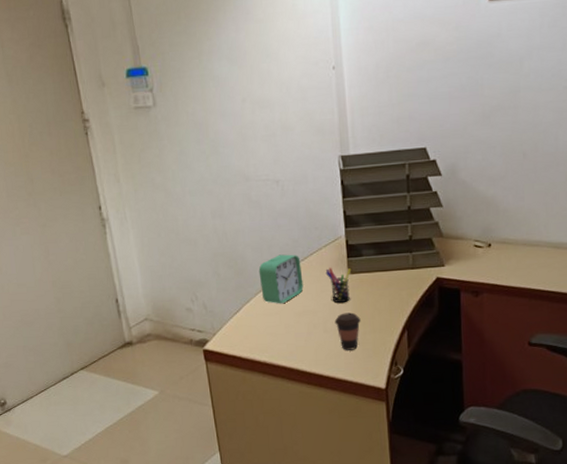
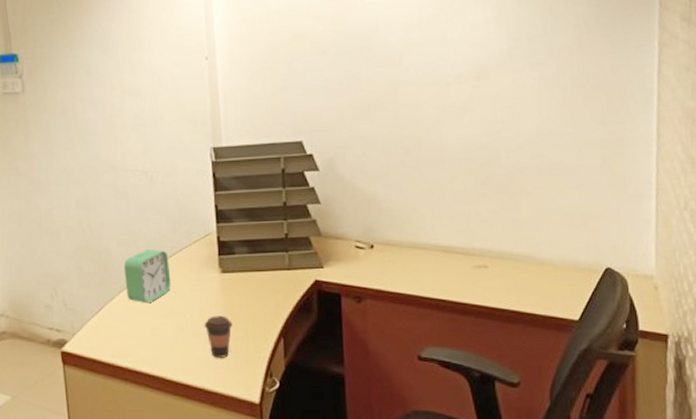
pen holder: present [325,267,352,304] -> none [195,265,223,305]

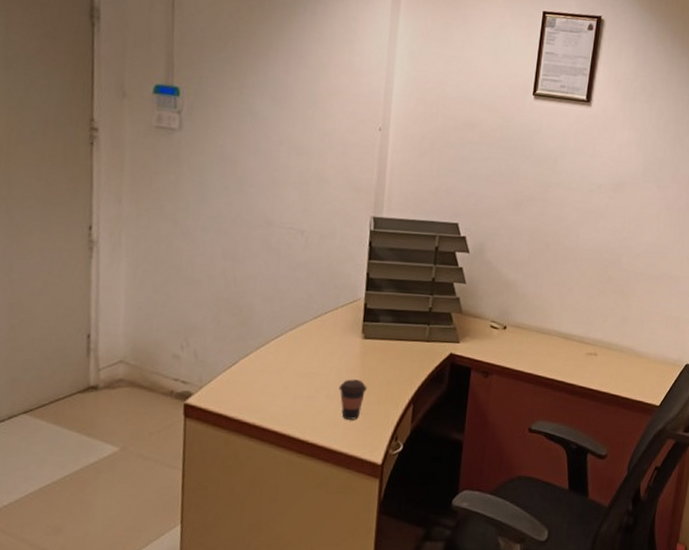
alarm clock: present [123,249,171,304] -> none [264,309,313,362]

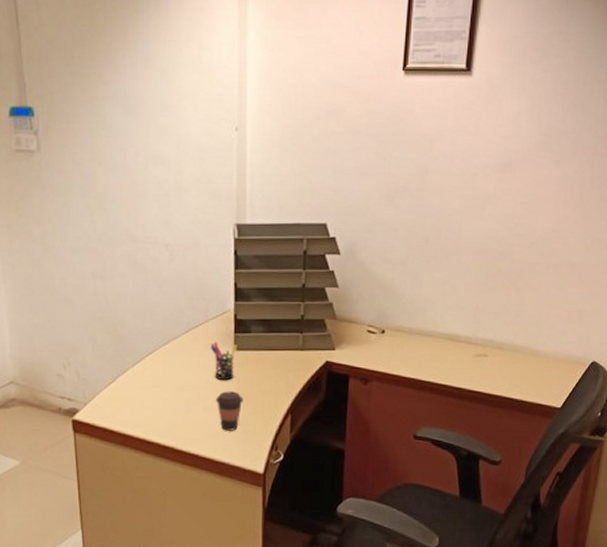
pen holder: none [337,329,366,369] -> present [210,341,238,381]

